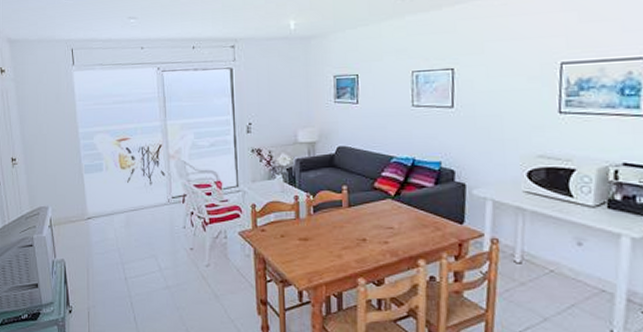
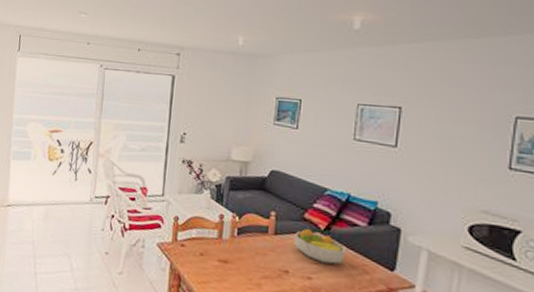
fruit bowl: none [367,196,417,226] -> present [293,228,346,264]

